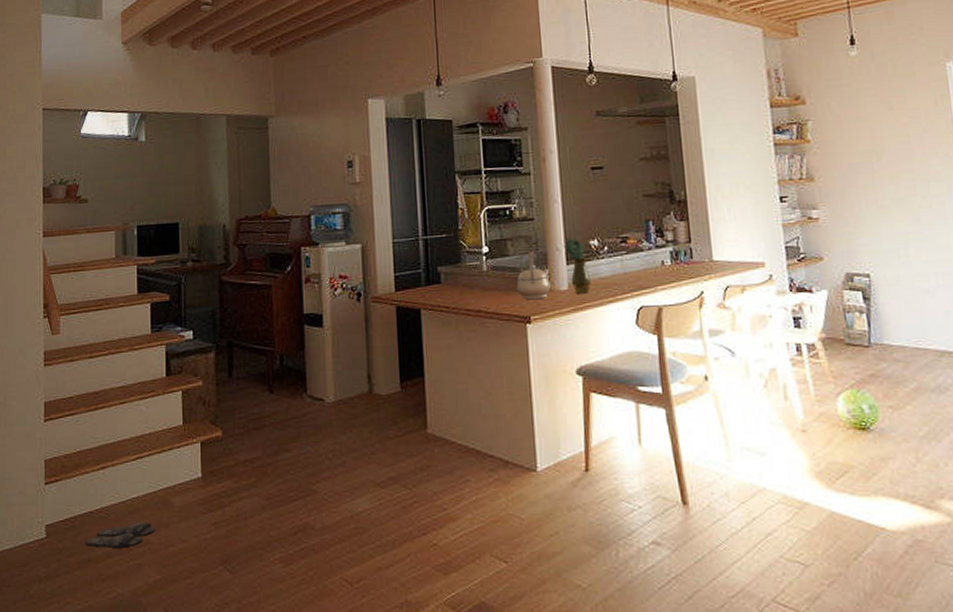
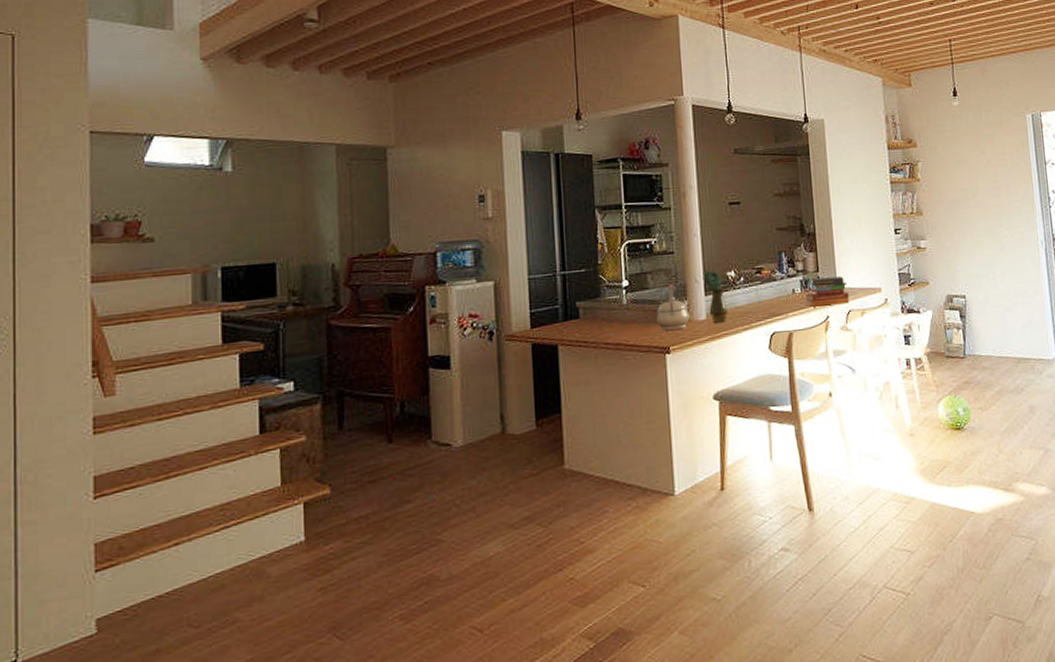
slippers: present [85,522,156,548] -> none [152,598,246,636]
books: none [676,248,728,281] -> present [805,276,850,307]

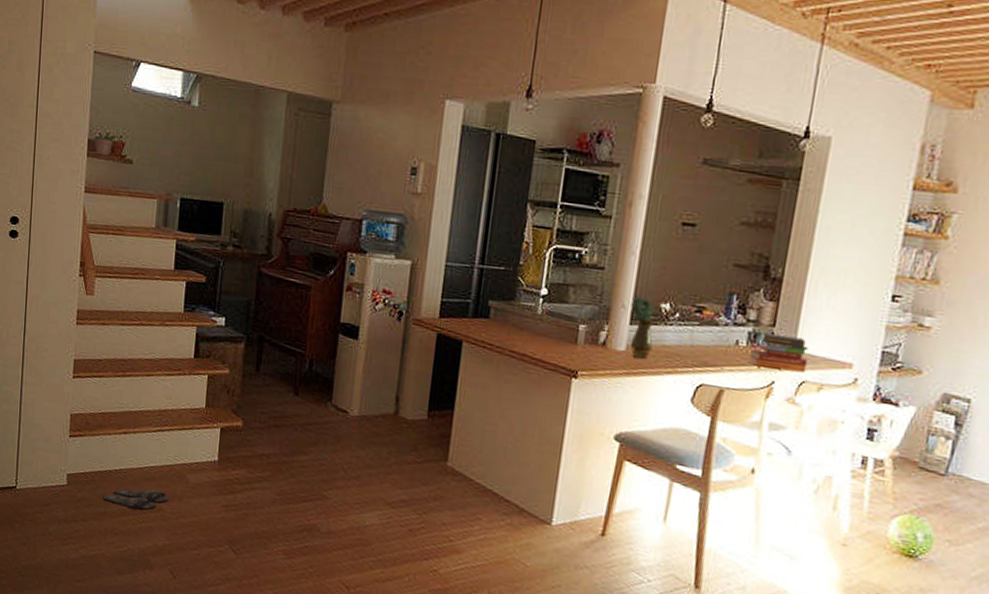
slippers: none [152,598,246,636] -> present [102,488,169,510]
kettle: present [656,283,690,330] -> none [569,302,609,355]

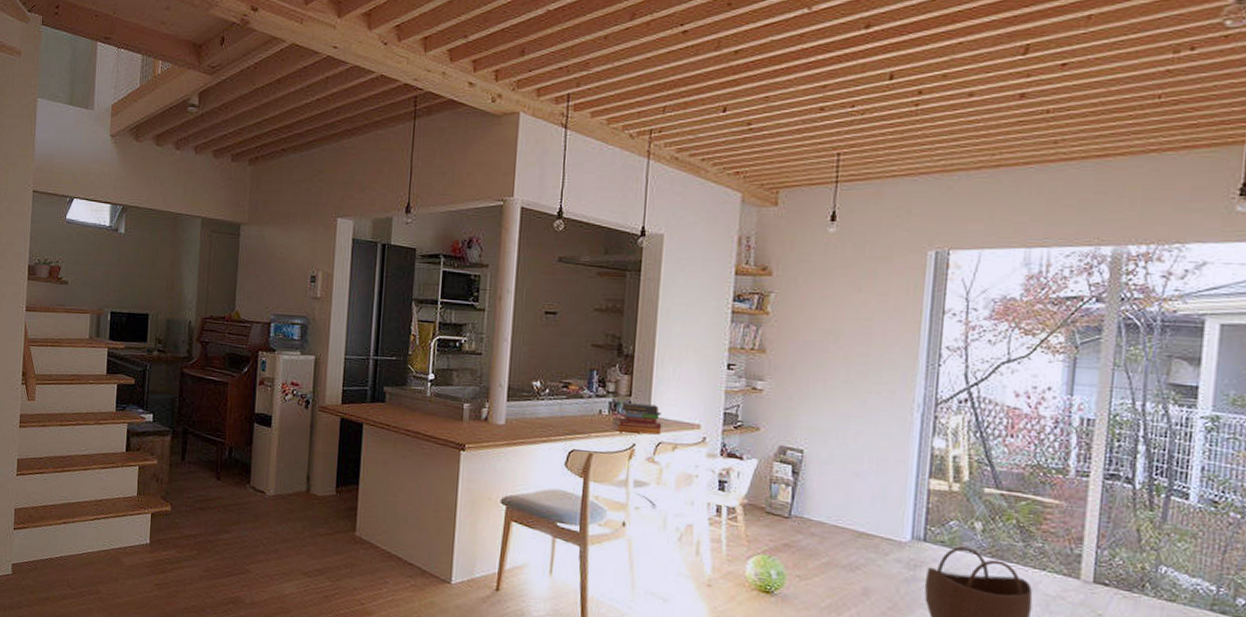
slippers: present [102,488,169,510] -> none [45,573,106,593]
vase: present [630,294,655,359] -> none [507,375,528,430]

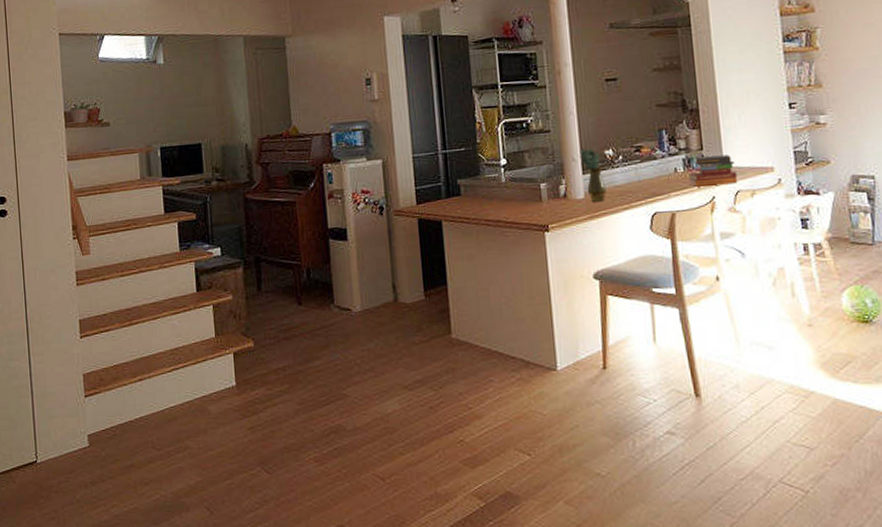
vase: none [507,375,528,430] -> present [579,147,607,202]

